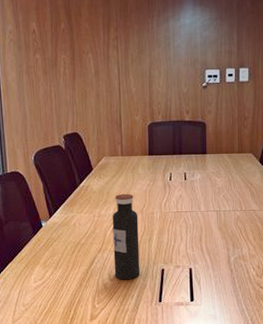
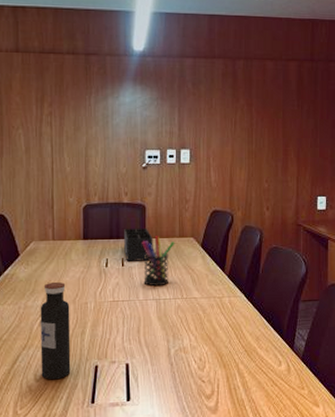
desk organizer: none [186,145,214,176] -> present [124,229,153,262]
pen holder: none [203,152,235,199] -> present [142,236,175,287]

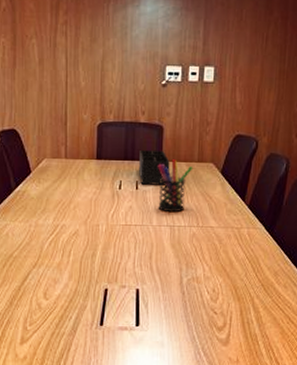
water bottle: present [40,282,71,380] -> none [51,202,81,300]

